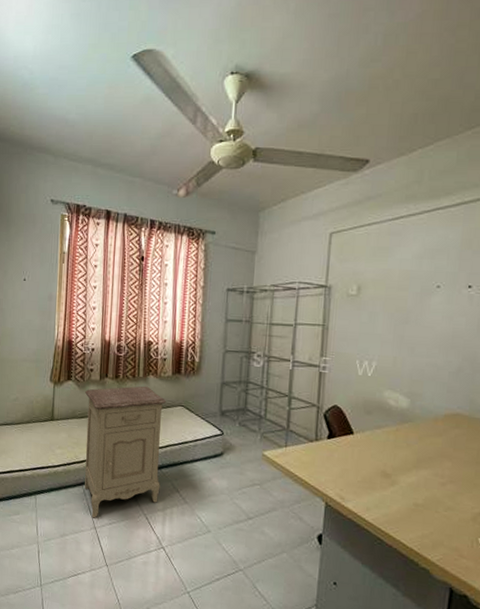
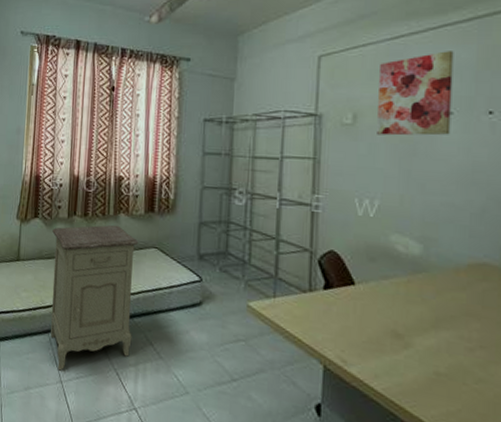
wall art: none [377,232,444,306] -> present [377,51,454,136]

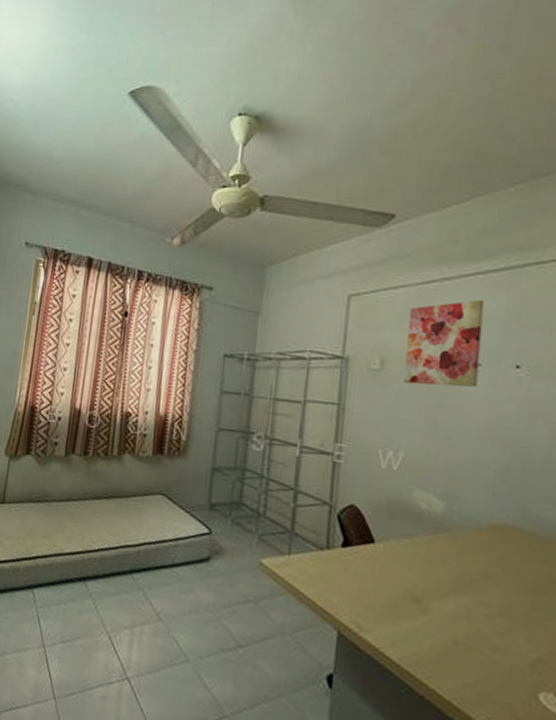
nightstand: present [51,224,139,371] -> none [35,466,144,633]

